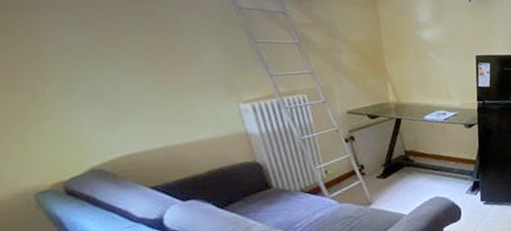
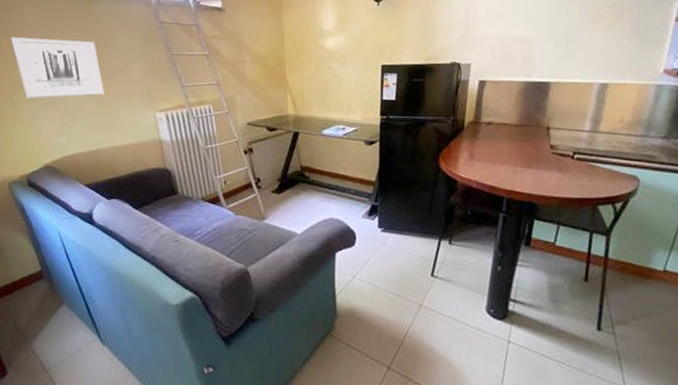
wall art: none [25,17,170,92] -> present [10,37,104,99]

